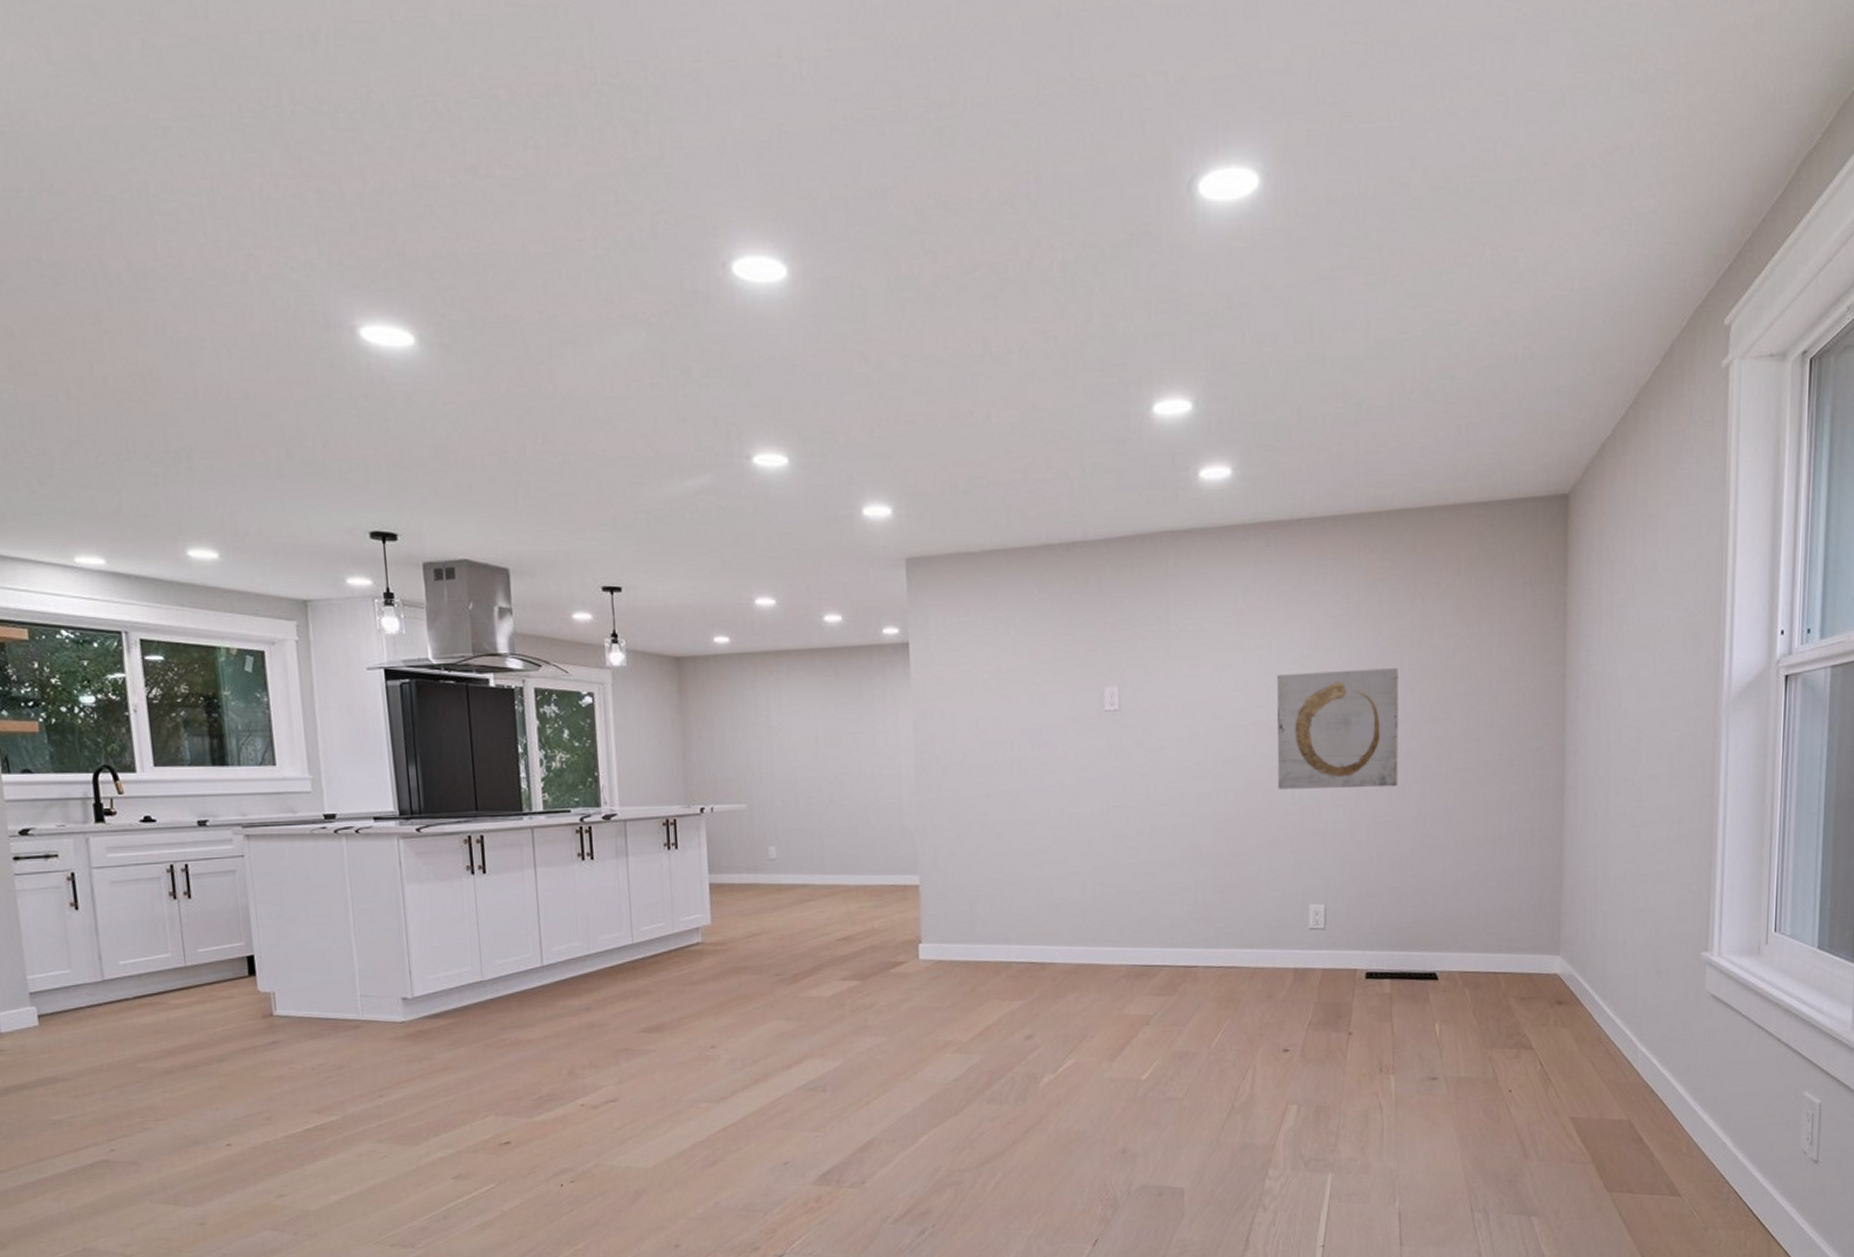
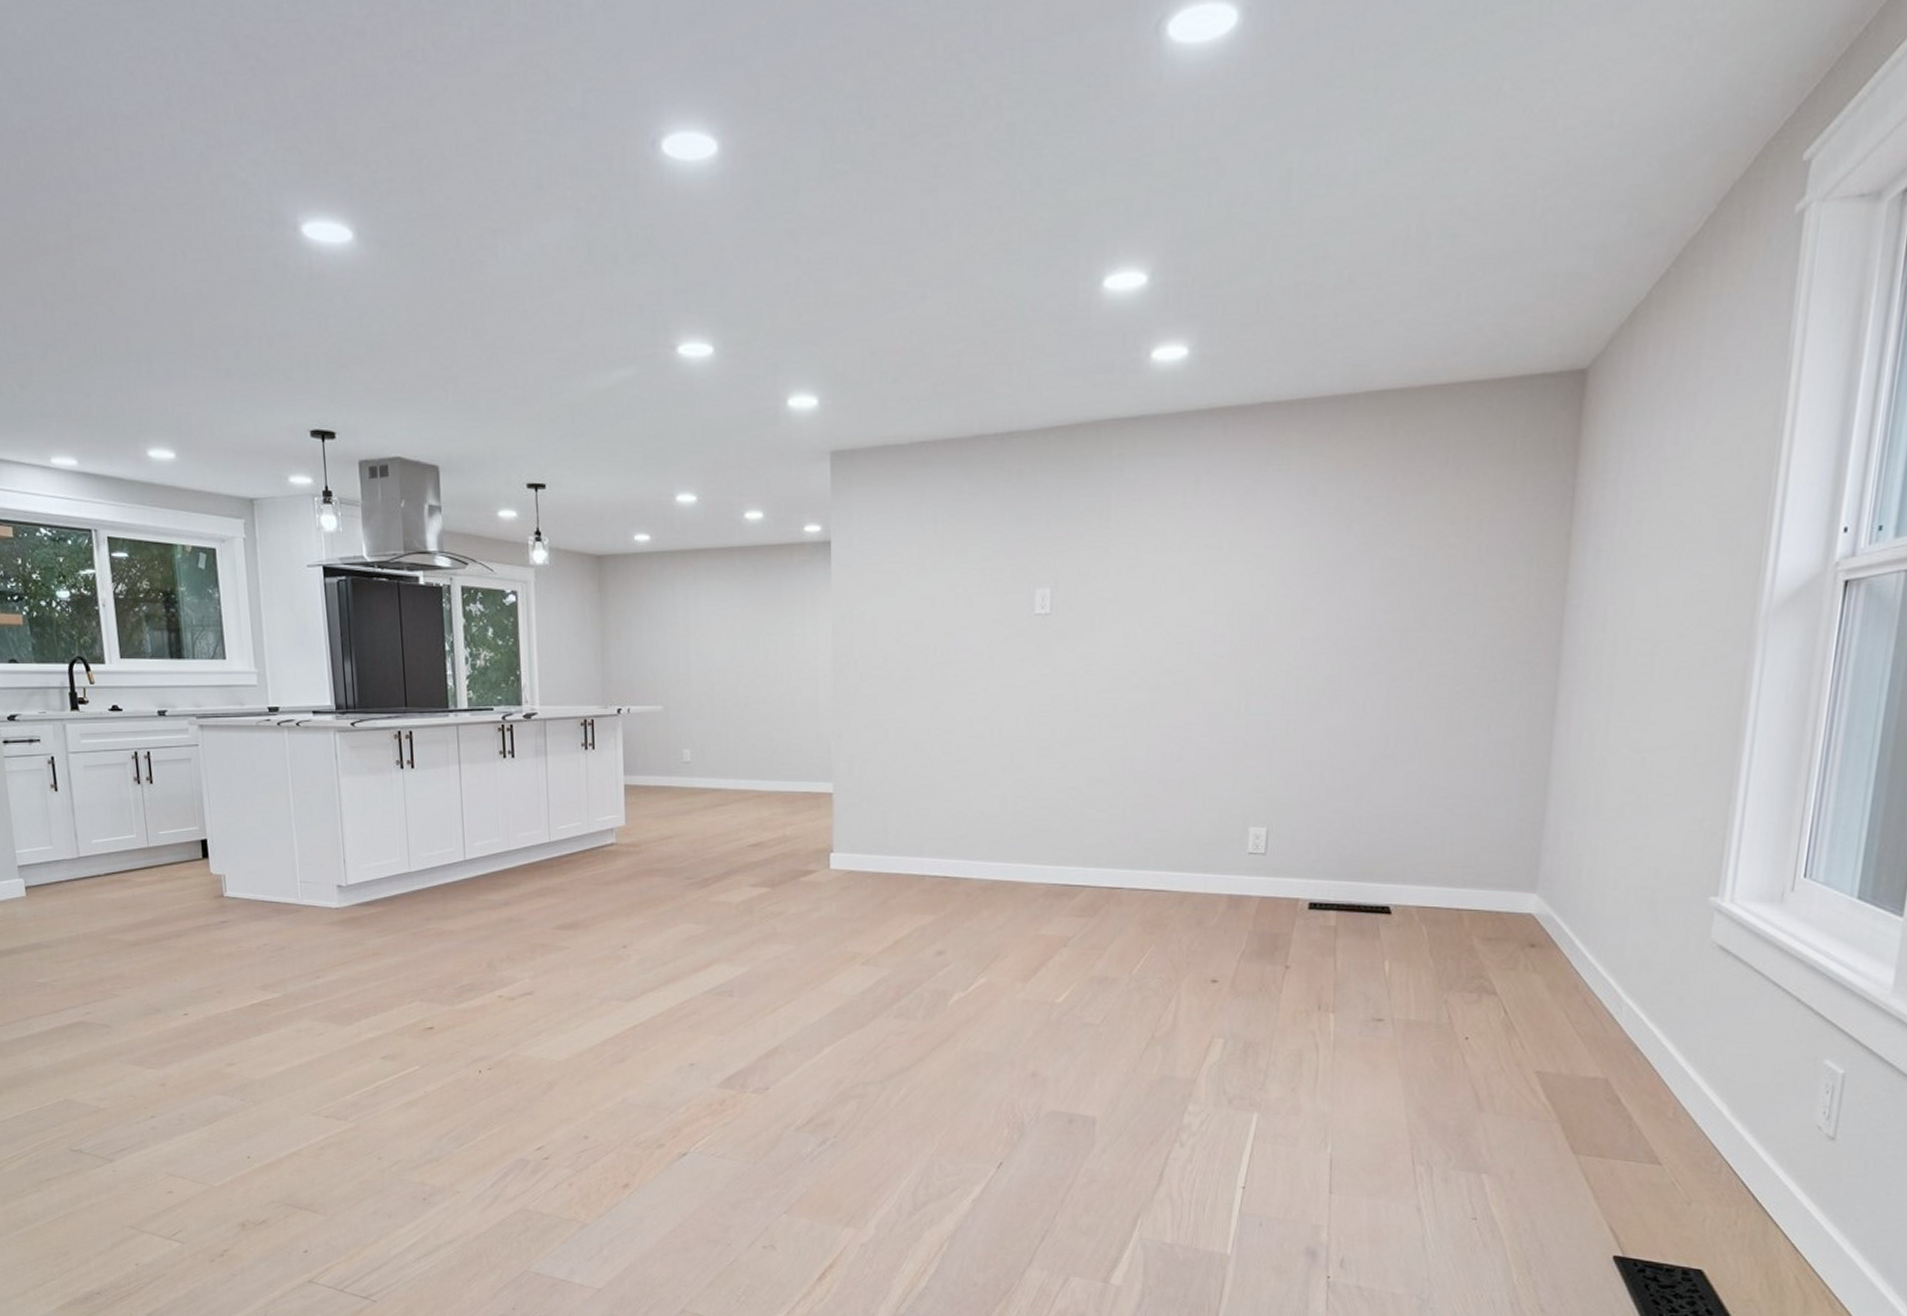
wall art: present [1277,668,1398,790] -> none [1221,570,1367,702]

